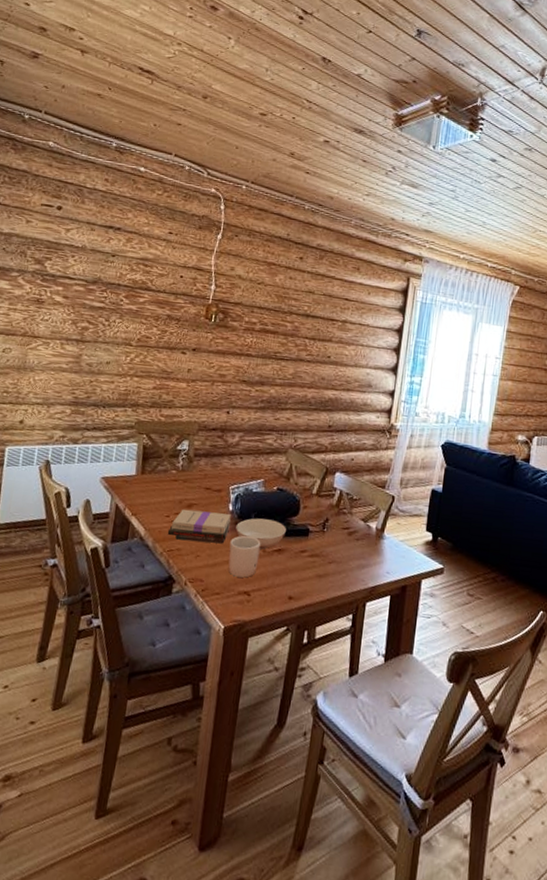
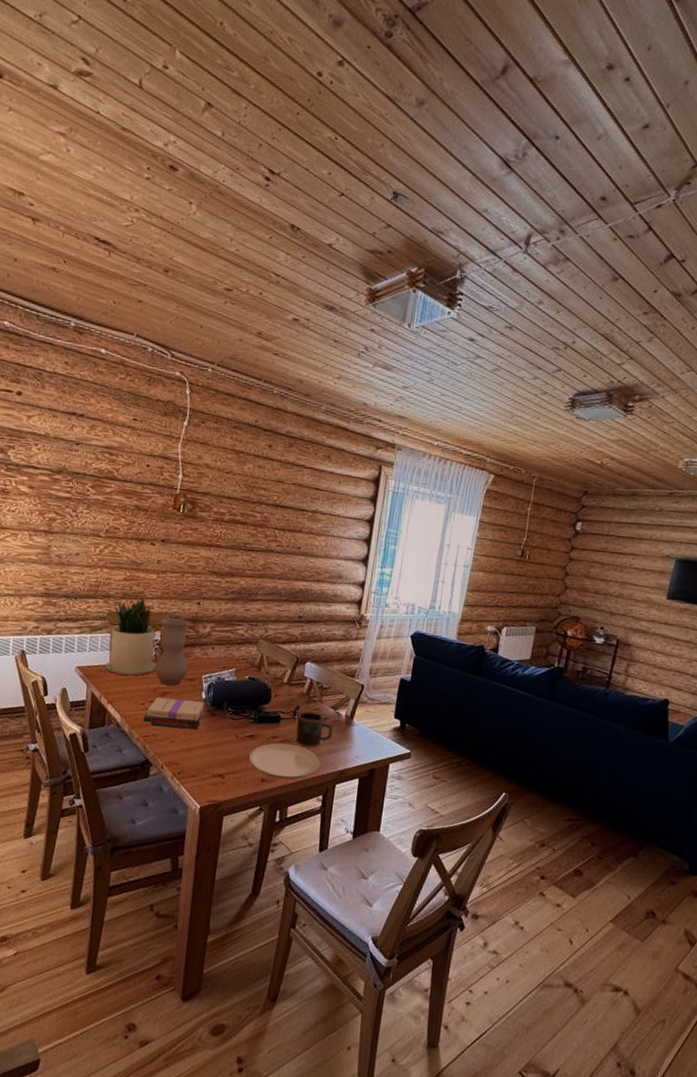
planter: none [130,406,183,487] -> present [105,597,156,676]
vase: none [181,427,218,498] -> present [154,618,190,686]
mug: present [228,535,261,578] -> none [202,722,234,762]
bowl: present [236,518,286,549] -> none [209,705,258,735]
plate: none [276,557,351,597] -> present [249,743,321,779]
mug: none [324,524,364,562] -> present [295,711,333,747]

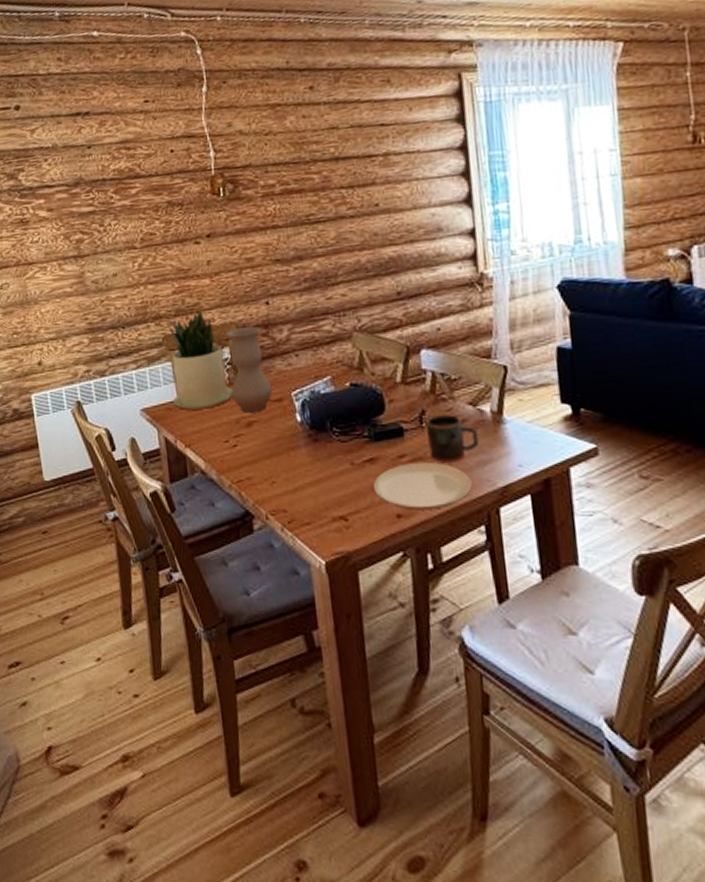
books: present [144,697,204,730] -> none [232,425,304,467]

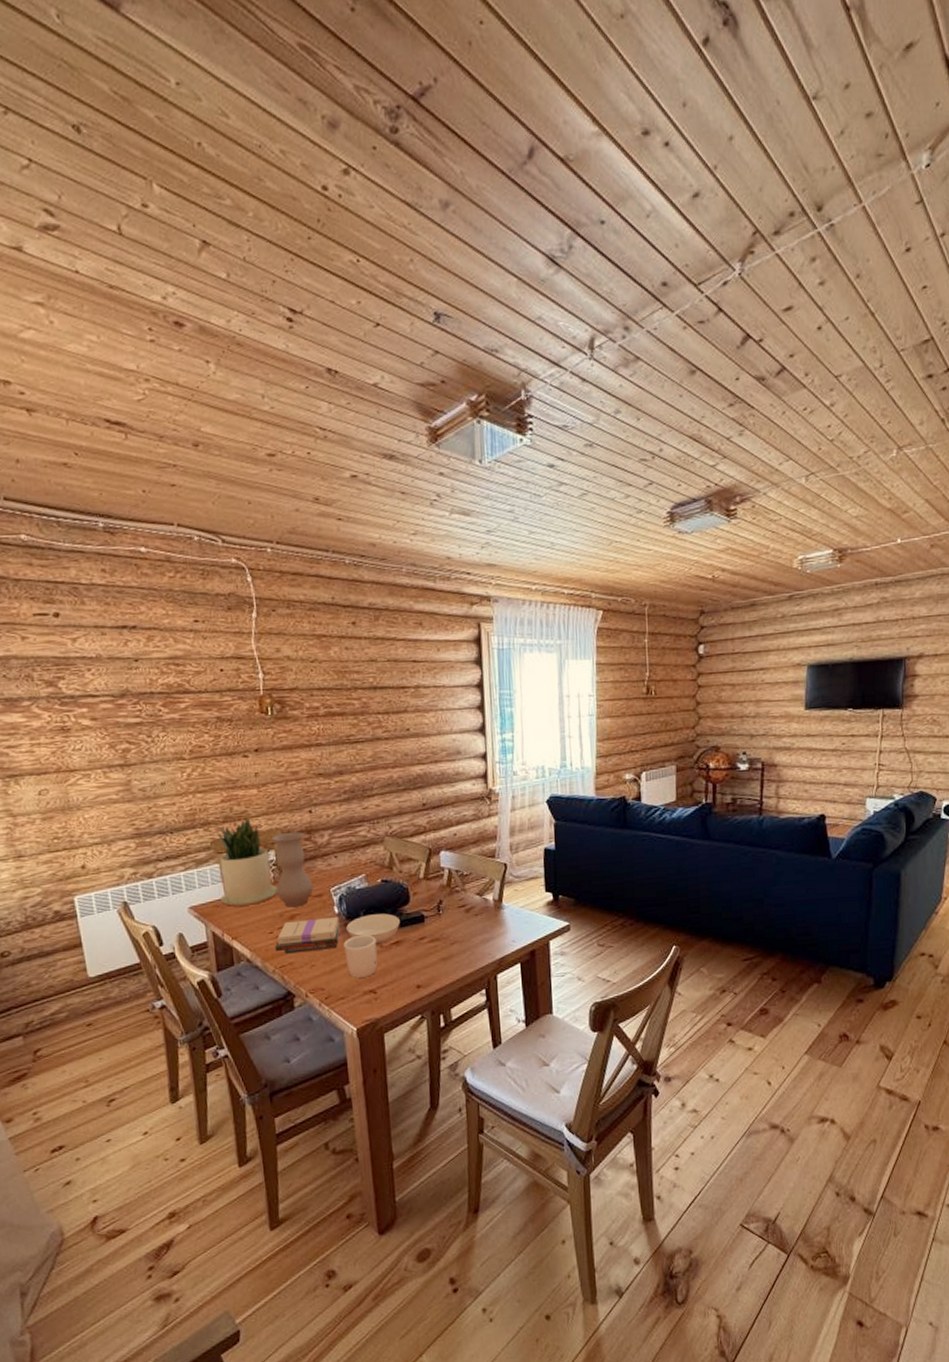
books: none [232,425,304,467] -> present [275,916,340,954]
mug: none [308,448,349,500] -> present [343,934,379,978]
bowl: none [310,424,374,462] -> present [346,913,400,945]
plate: present [374,462,472,510] -> none [399,942,477,981]
mug: present [426,415,480,462] -> none [442,903,484,942]

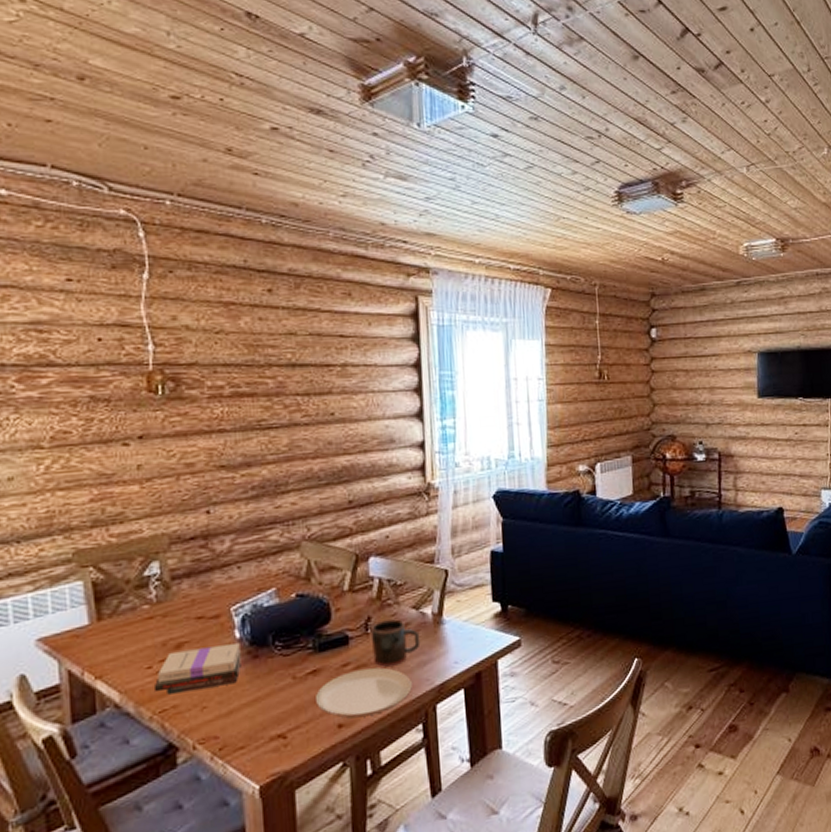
planter: present [215,817,278,907] -> none [79,519,161,636]
vase: present [271,831,314,908] -> none [155,537,209,634]
mug: present [343,934,379,978] -> none [245,663,290,720]
bowl: present [346,913,400,945] -> none [250,636,318,677]
plate: none [399,942,477,981] -> present [316,667,412,718]
mug: none [442,903,484,942] -> present [371,619,421,667]

